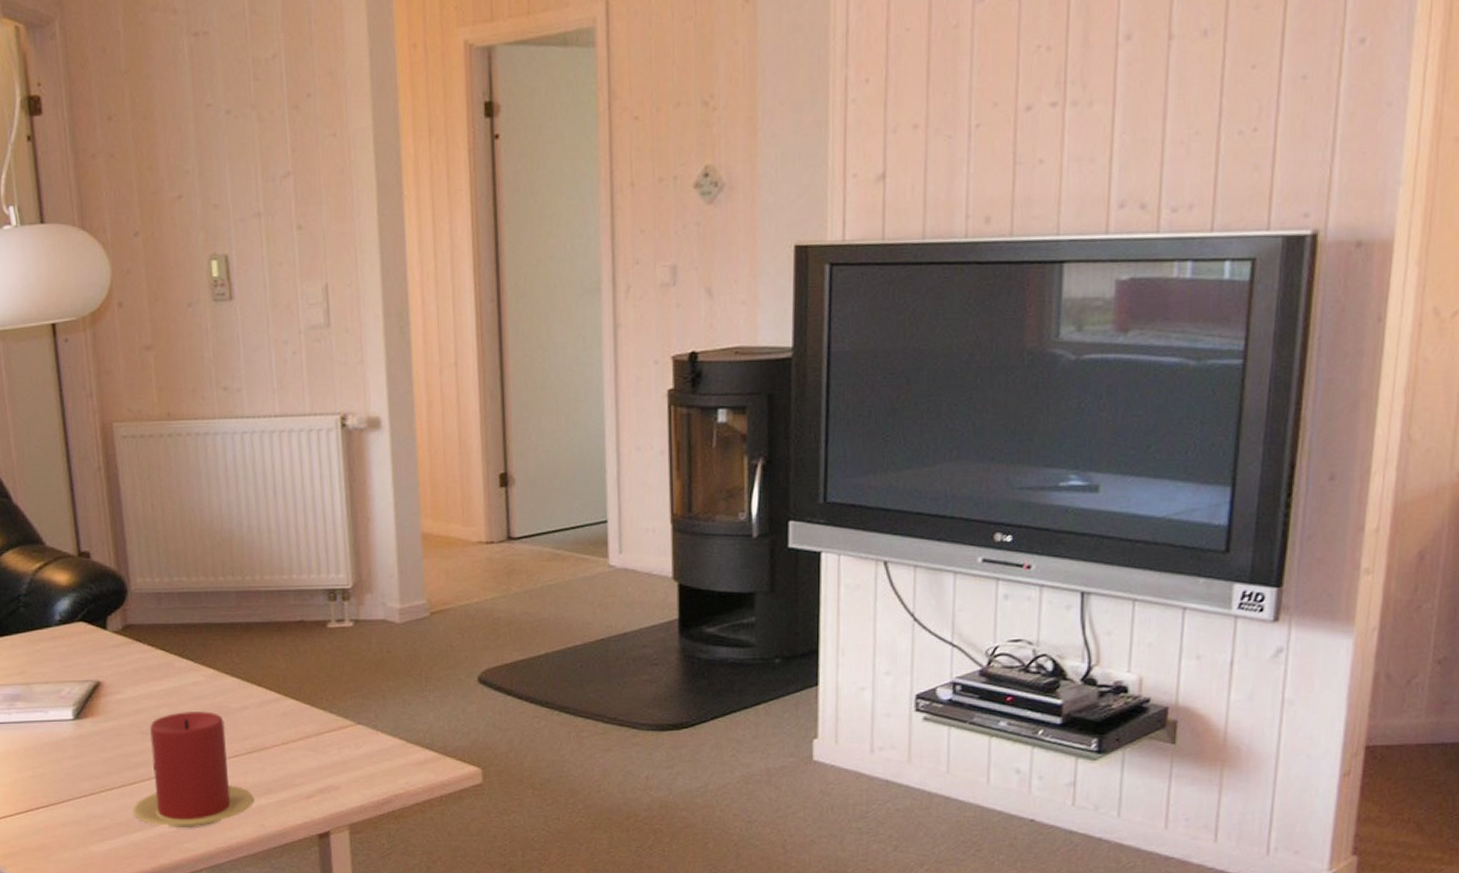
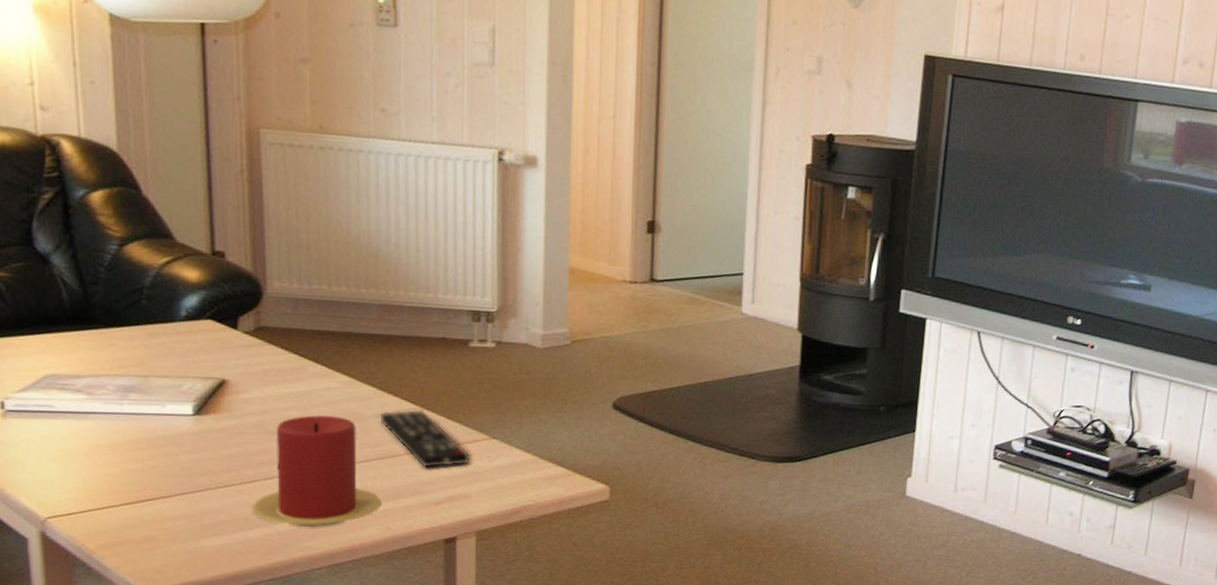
remote control: none [246,698,338,759] -> present [379,409,471,468]

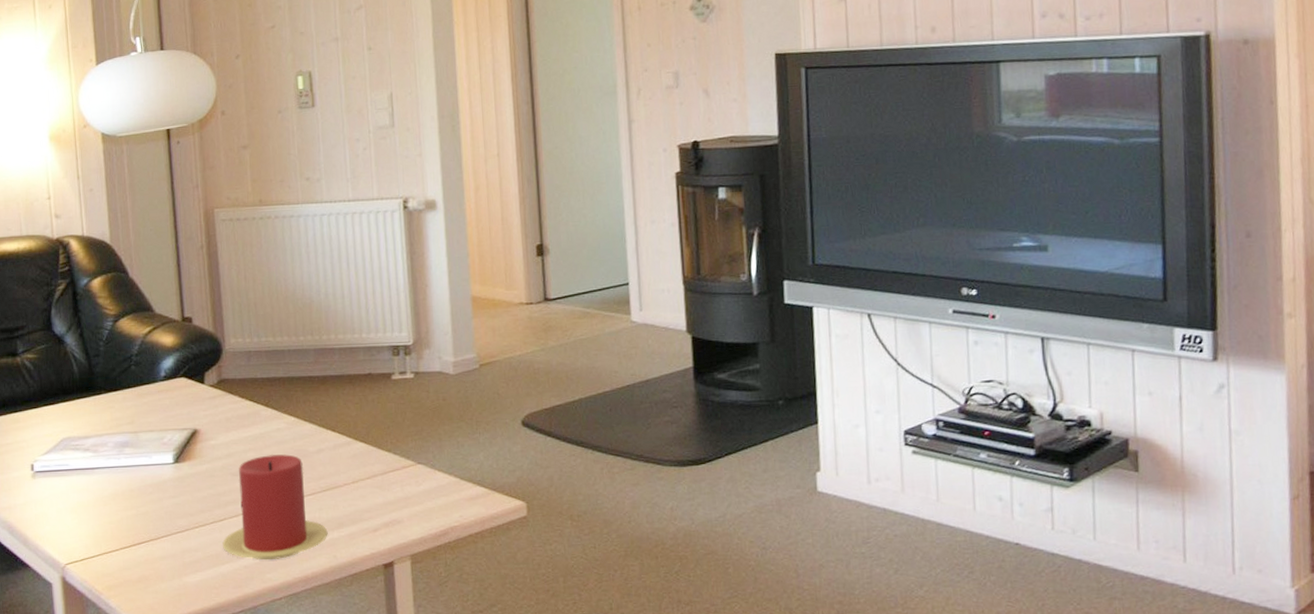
remote control: present [379,409,471,468] -> none [321,442,401,496]

